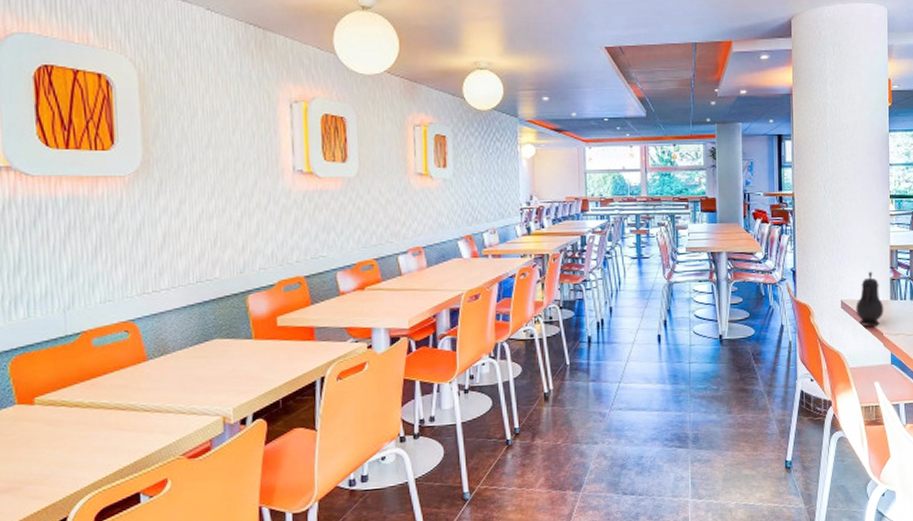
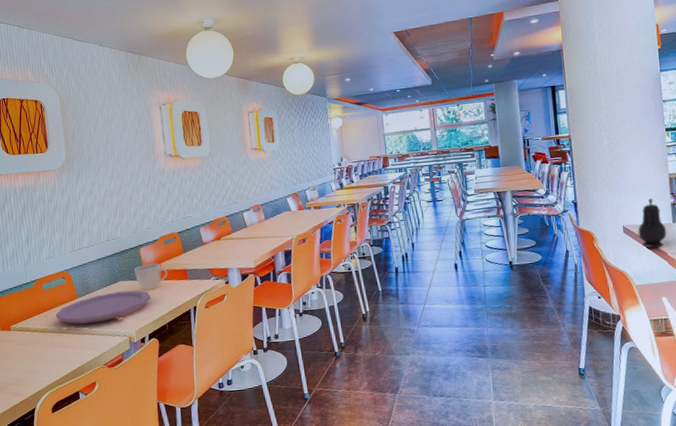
tray: none [110,352,259,398] -> present [55,290,151,325]
cup: none [236,316,286,353] -> present [133,263,168,290]

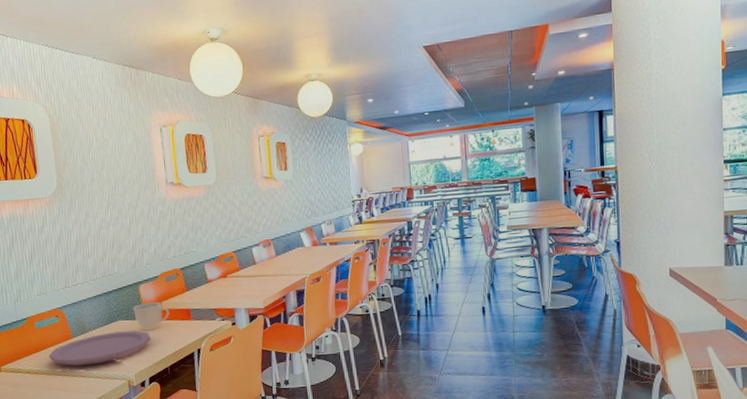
coffeepot: present [638,198,667,248] -> none [685,238,718,293]

